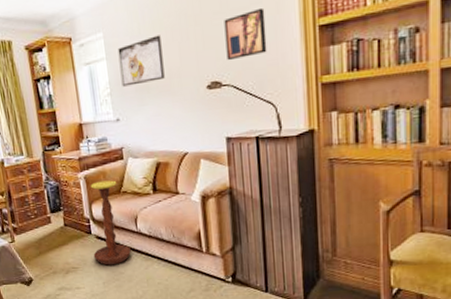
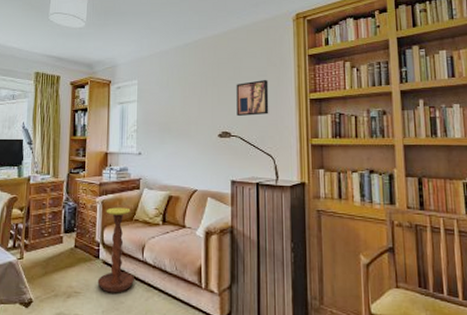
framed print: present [117,35,165,87] -> none [147,89,185,126]

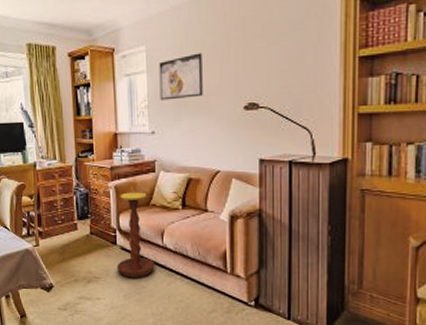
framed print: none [147,89,185,126] -> present [159,53,203,101]
wall art: present [236,79,269,117] -> none [265,34,306,84]

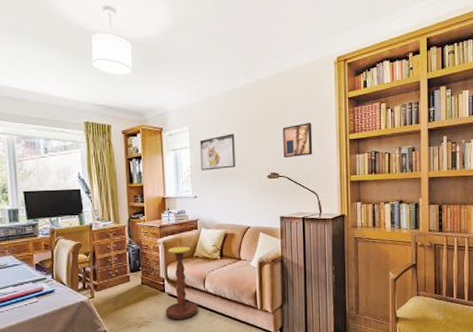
wall art: none [265,34,306,84] -> present [282,122,313,158]

